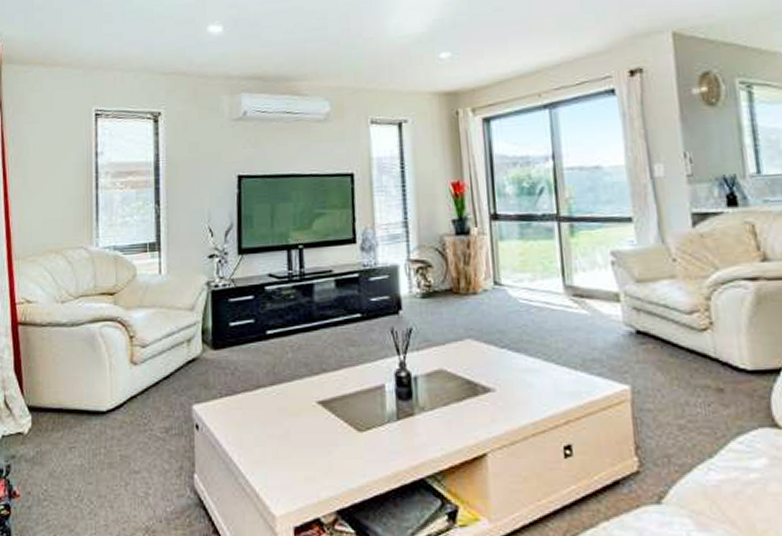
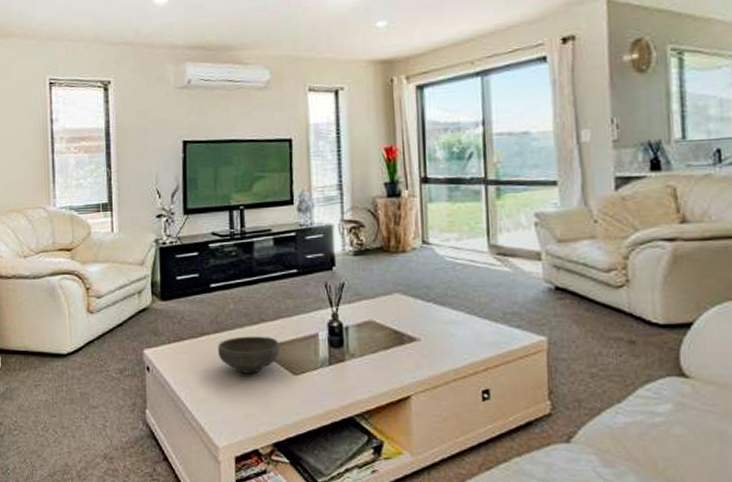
bowl: none [275,388,343,431] -> present [218,336,280,374]

